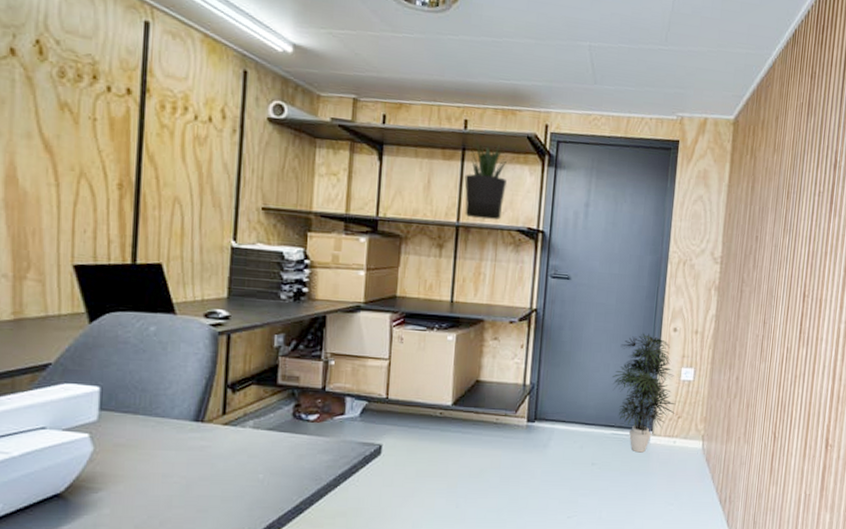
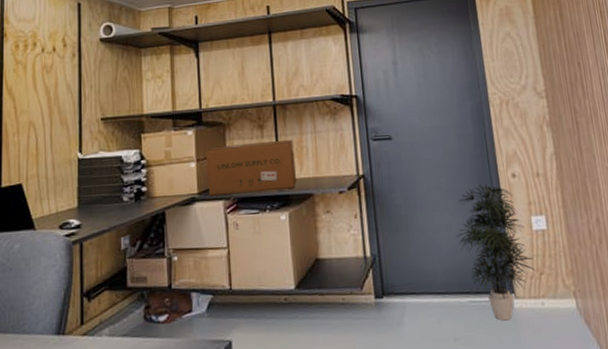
box: none [375,258,472,313] -> present [206,139,296,196]
planter: present [464,140,508,220] -> none [274,22,314,95]

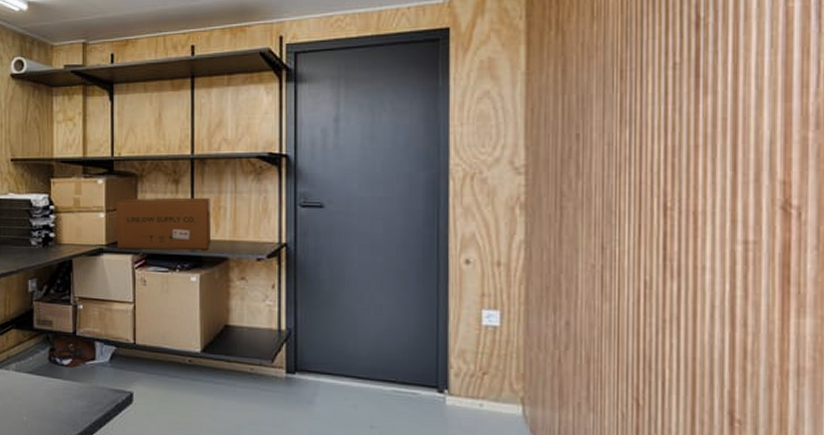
plant: present [457,183,536,321] -> none [388,267,478,417]

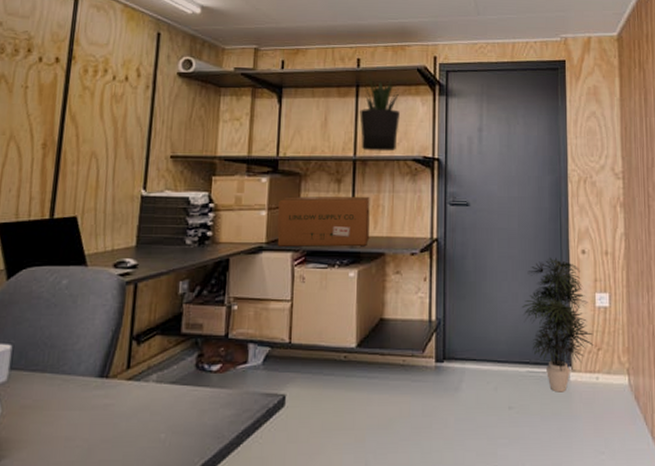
planter: none [196,65,241,149] -> present [360,76,400,152]
plant: none [388,267,478,417] -> present [522,257,594,392]

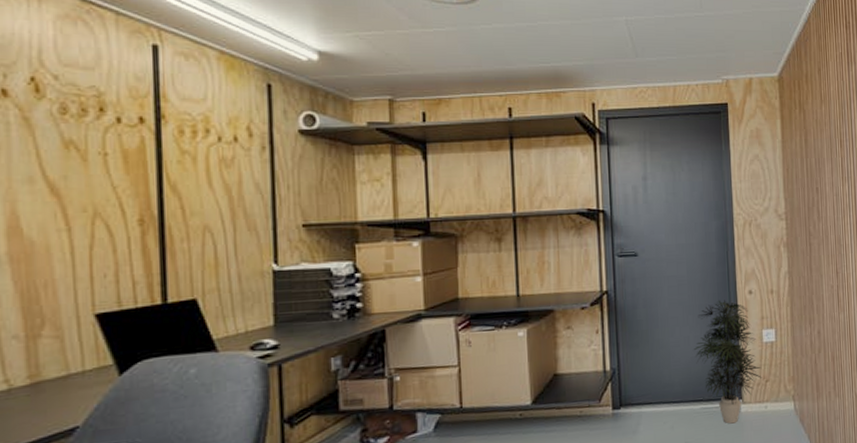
box: present [277,196,370,247] -> none [435,253,536,312]
planter: present [360,76,400,152] -> none [516,126,560,207]

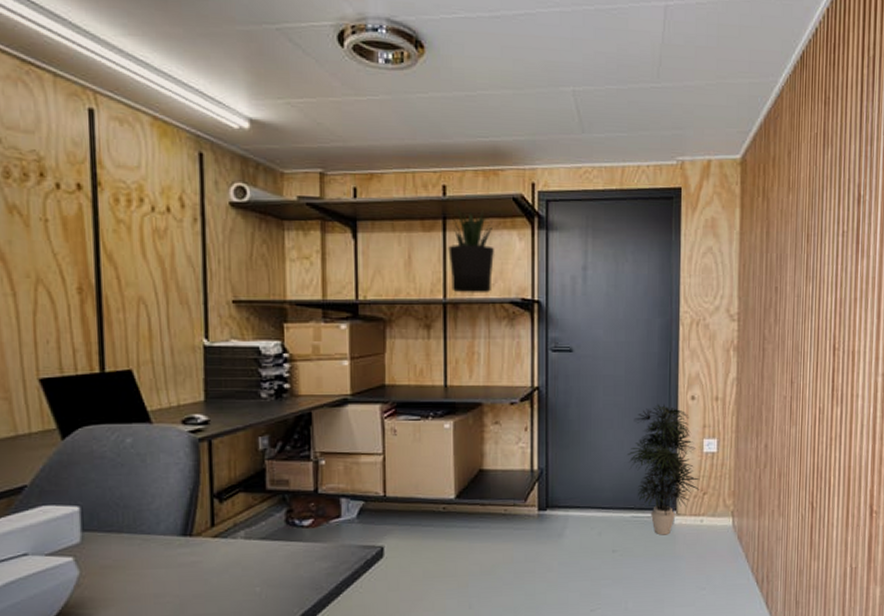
planter: none [516,126,560,207] -> present [448,206,494,294]

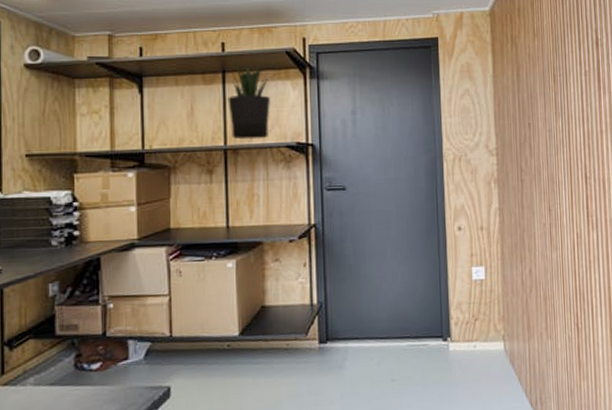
plant: present [628,404,700,535] -> none [402,235,472,363]

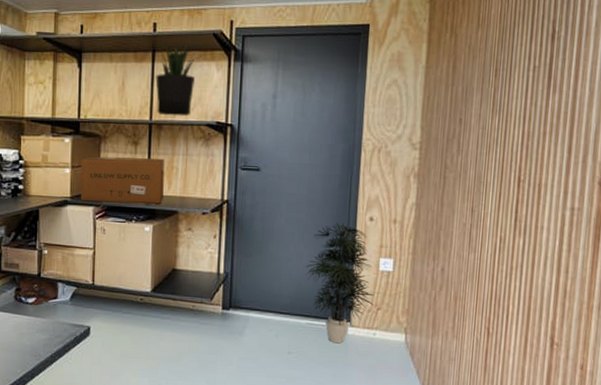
box: none [148,185,245,242] -> present [80,156,165,205]
plant: none [402,235,472,363] -> present [306,223,375,344]

